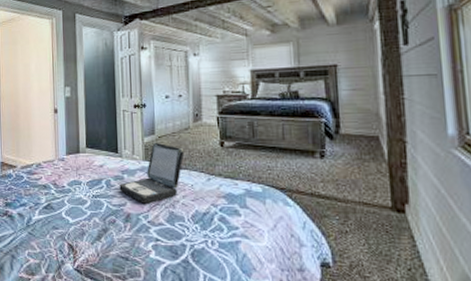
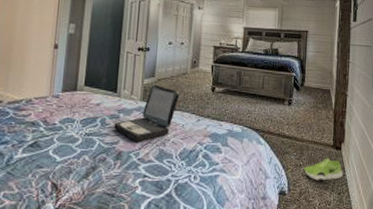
shoe: none [351,223,413,253] -> present [303,158,344,181]

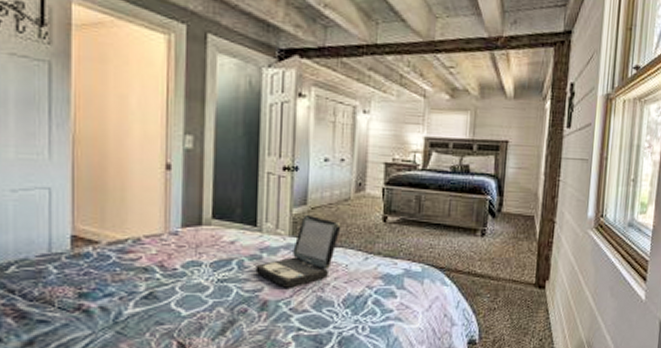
shoe: present [303,158,344,181] -> none [498,299,547,326]

